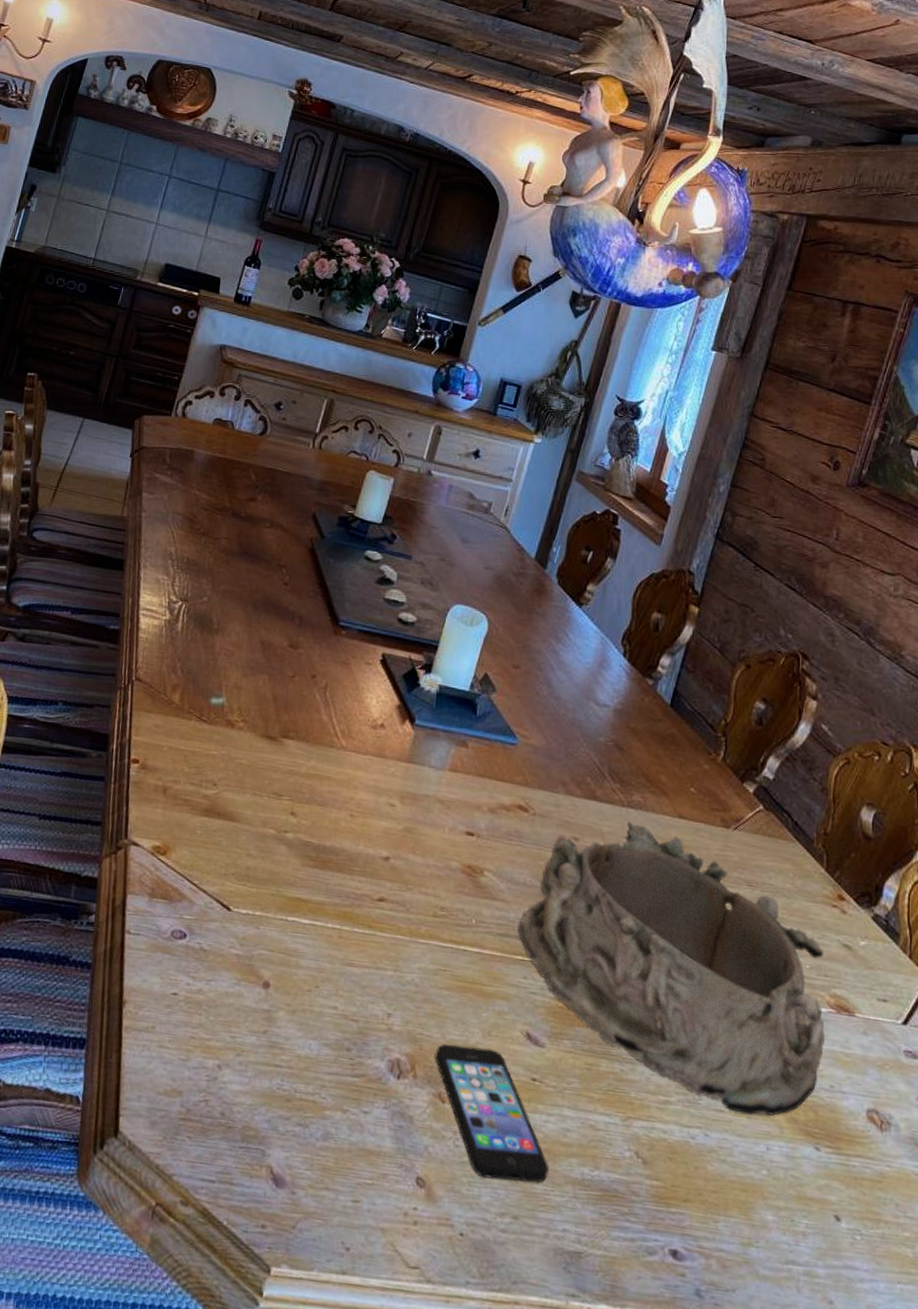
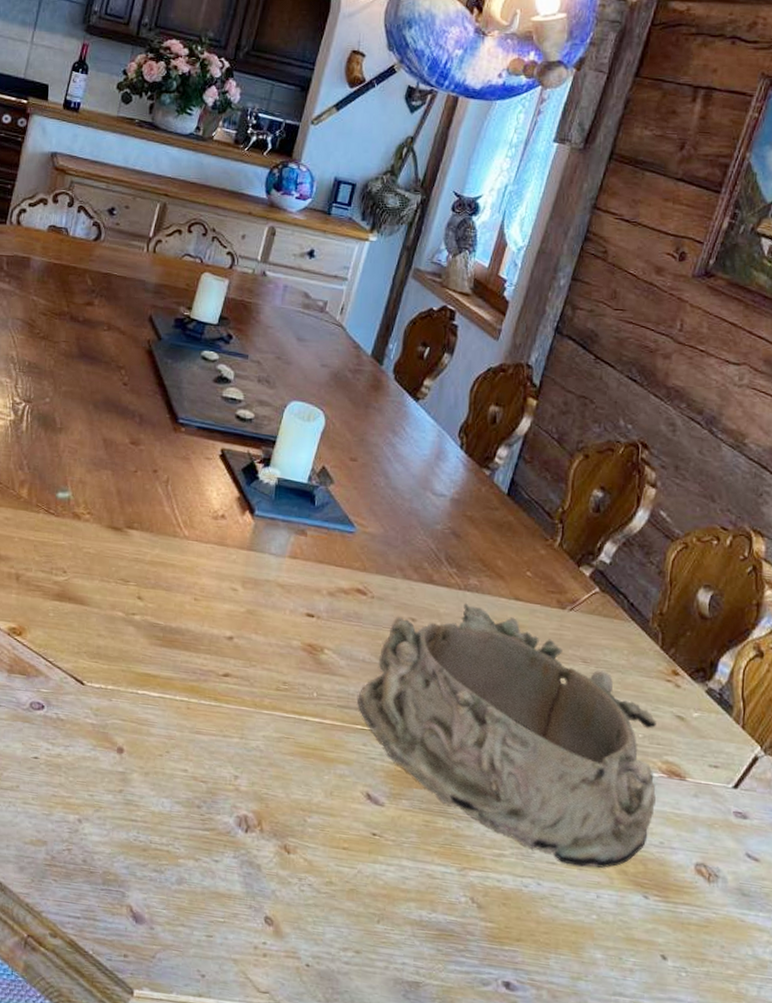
smartphone: present [435,1044,548,1183] -> none [280,802,388,923]

